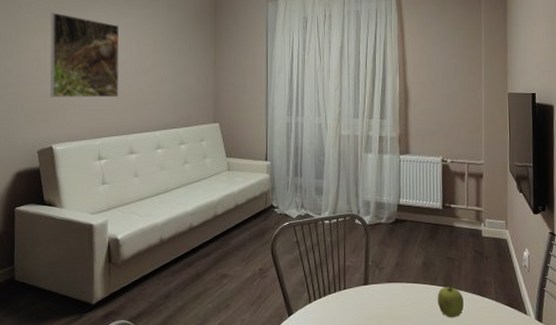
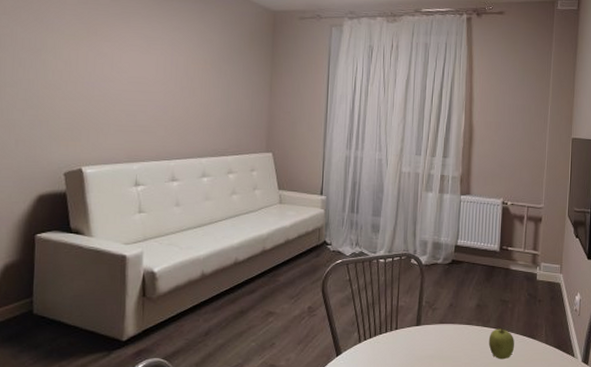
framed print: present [50,13,119,98] -> none [81,19,164,119]

